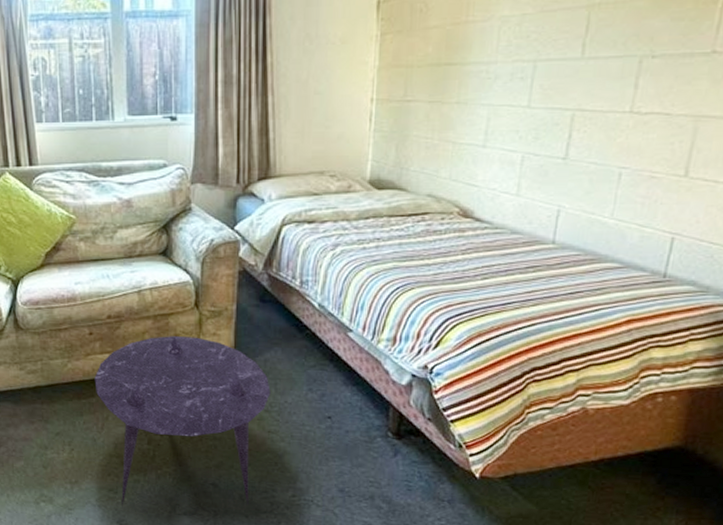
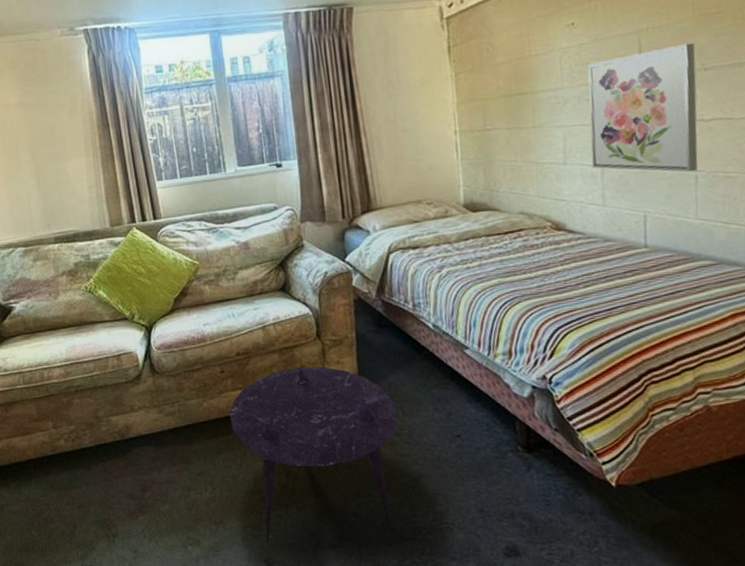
wall art: none [512,25,648,167] -> present [587,42,698,172]

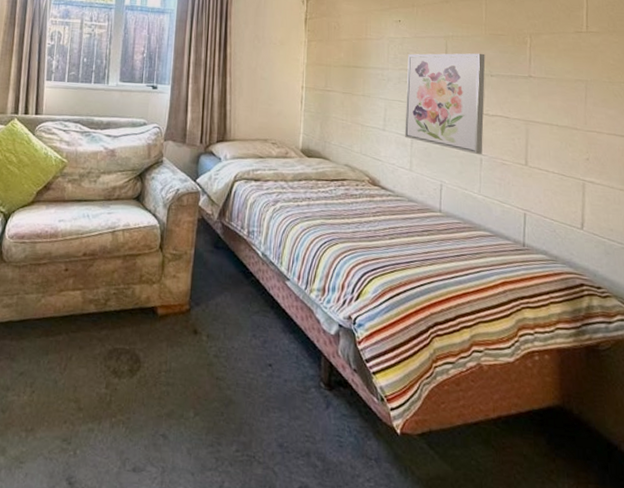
side table: present [229,366,399,545] -> none [63,276,220,461]

